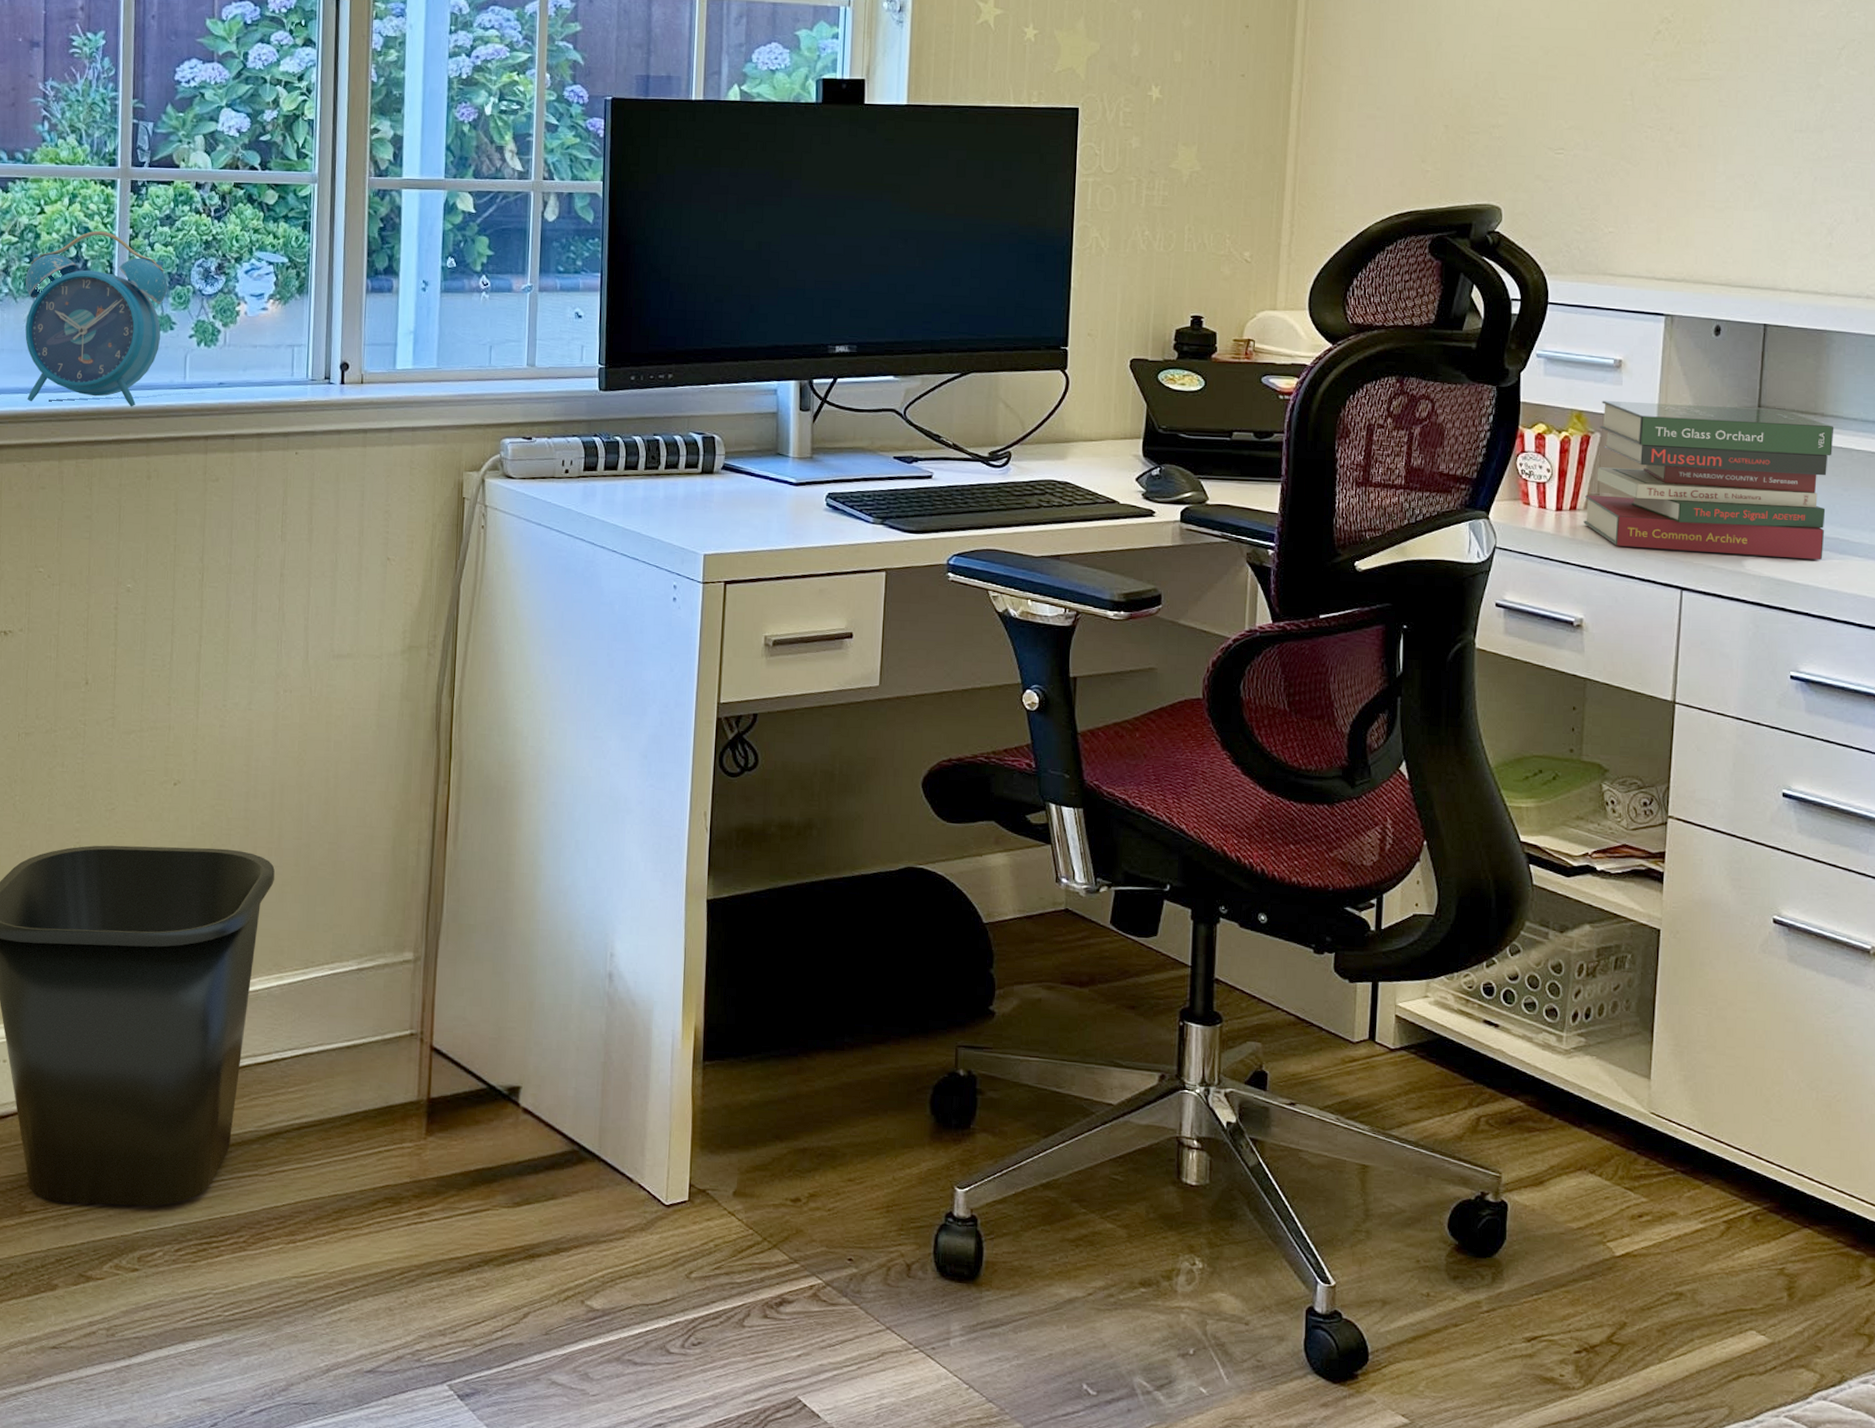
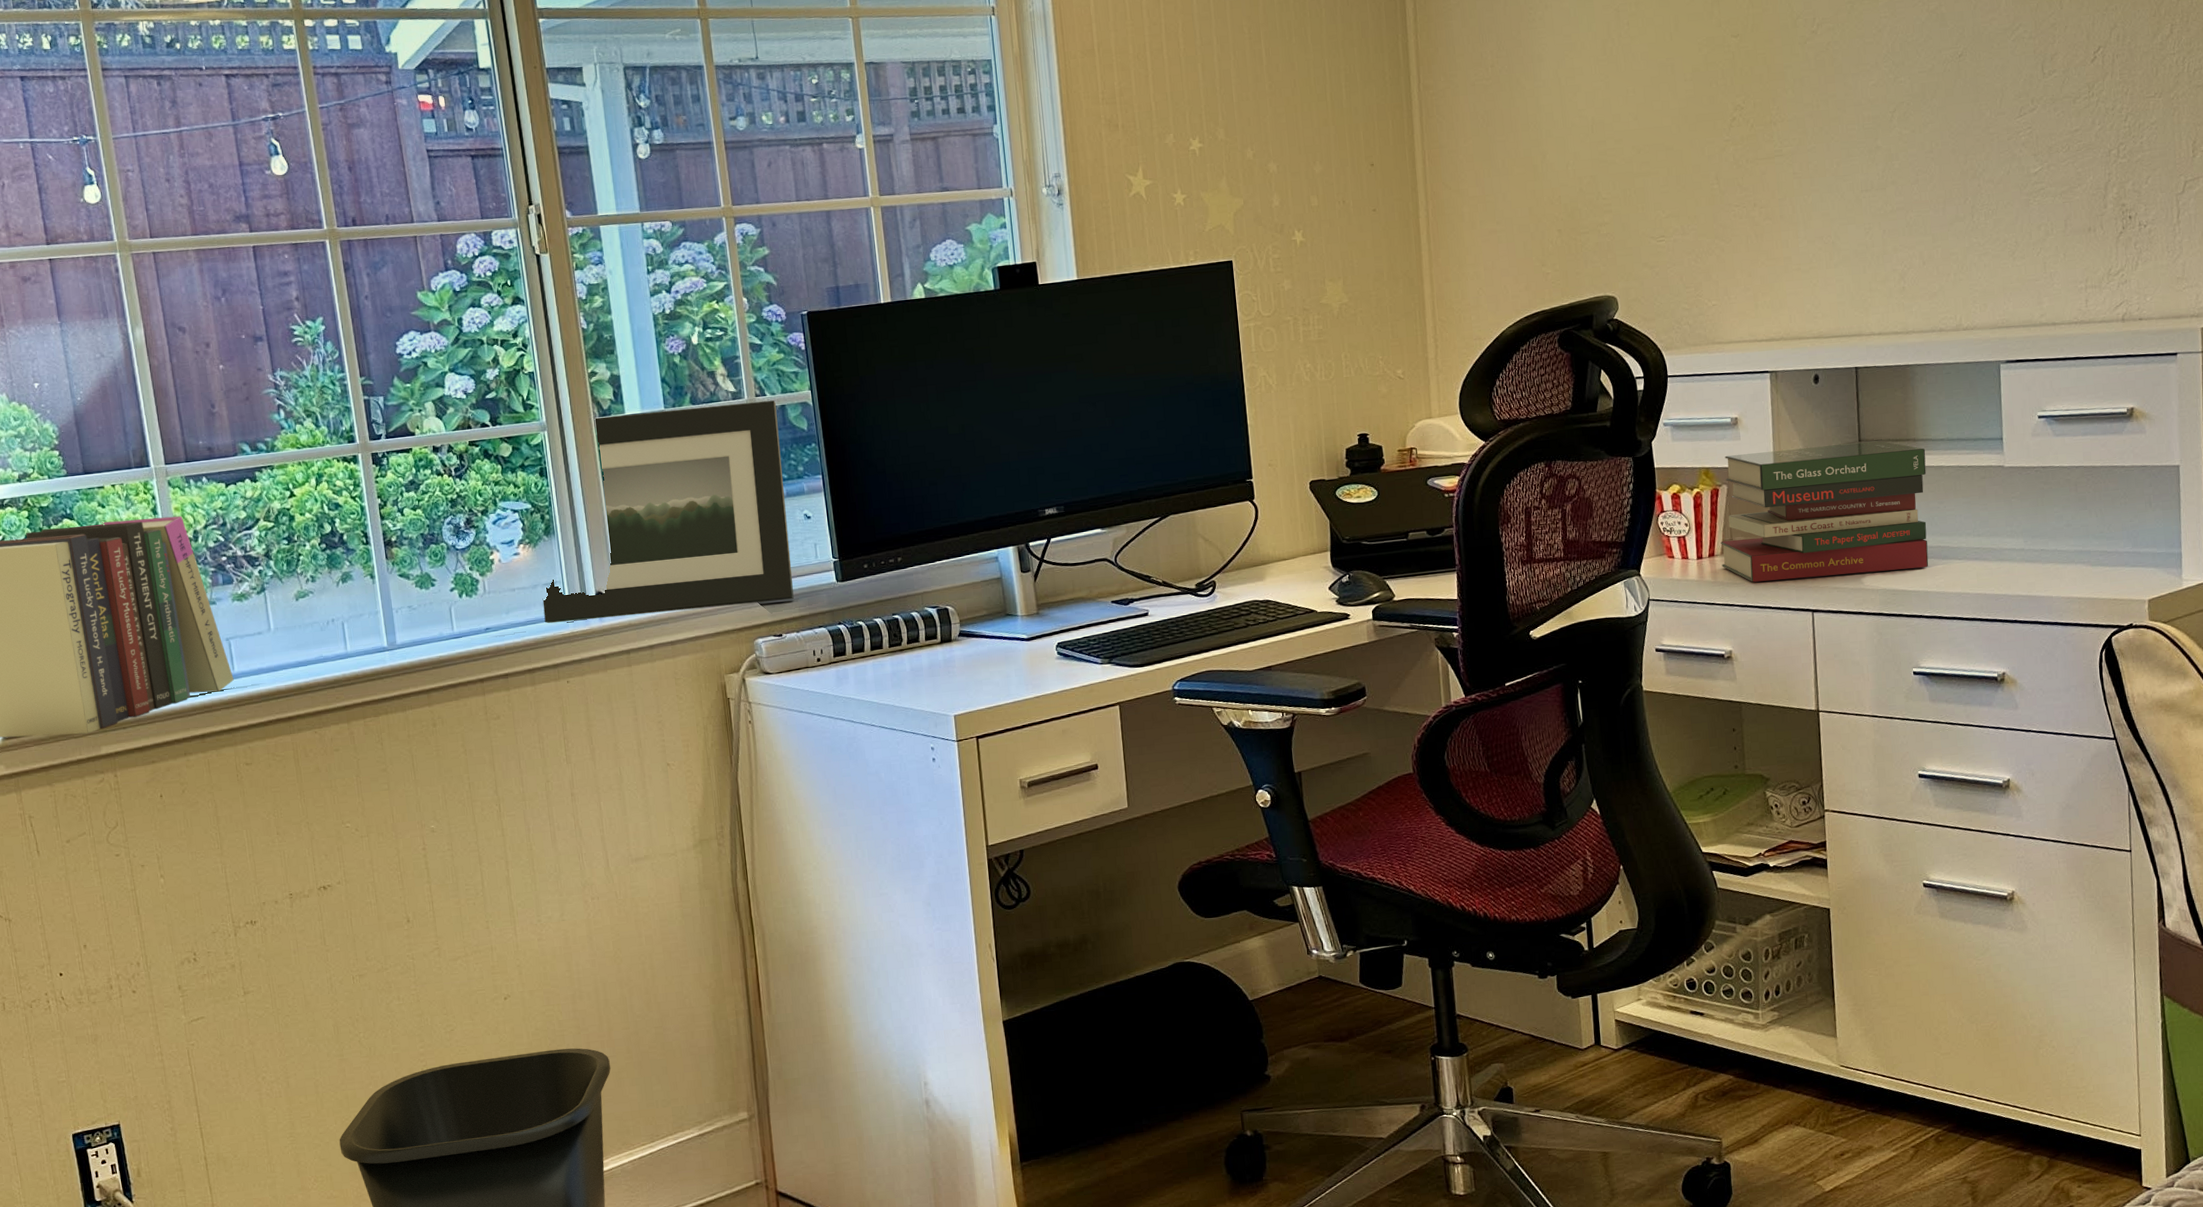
alarm clock: present [25,230,168,407] -> none [286,504,424,673]
picture frame: none [282,177,563,401] -> present [542,400,794,624]

